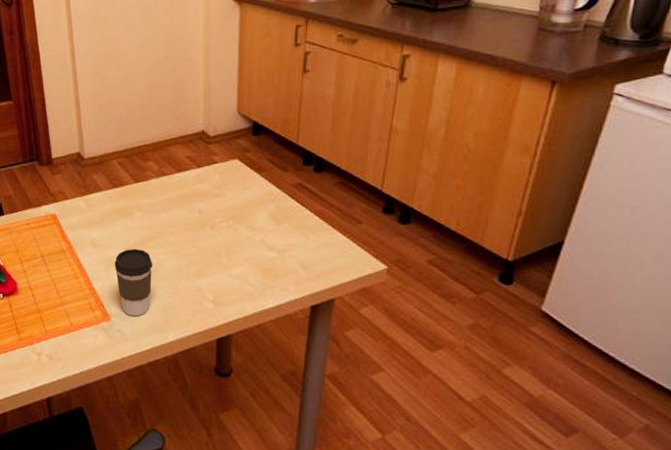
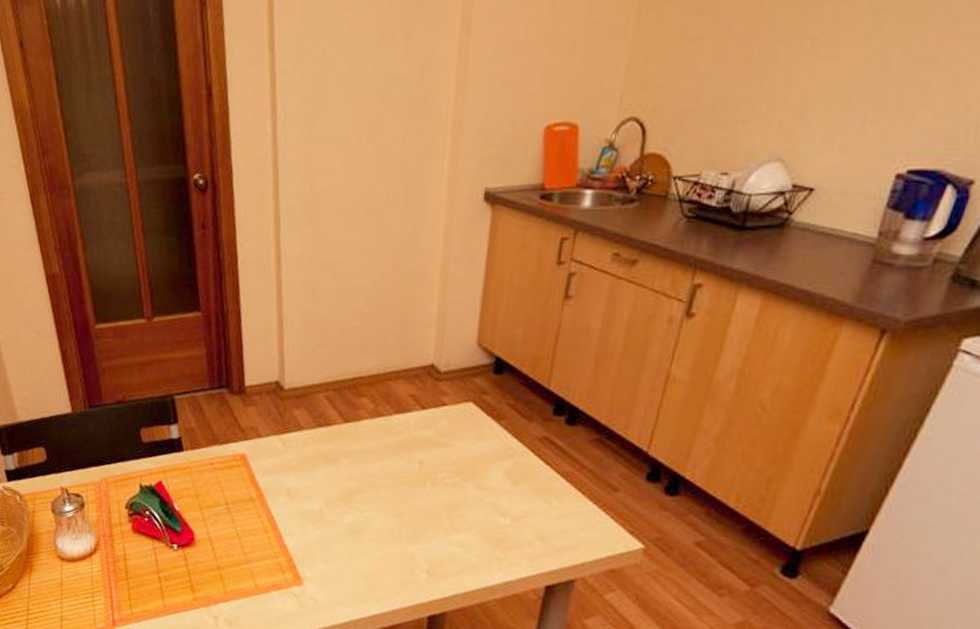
coffee cup: present [114,248,153,316] -> none [312,502,359,583]

